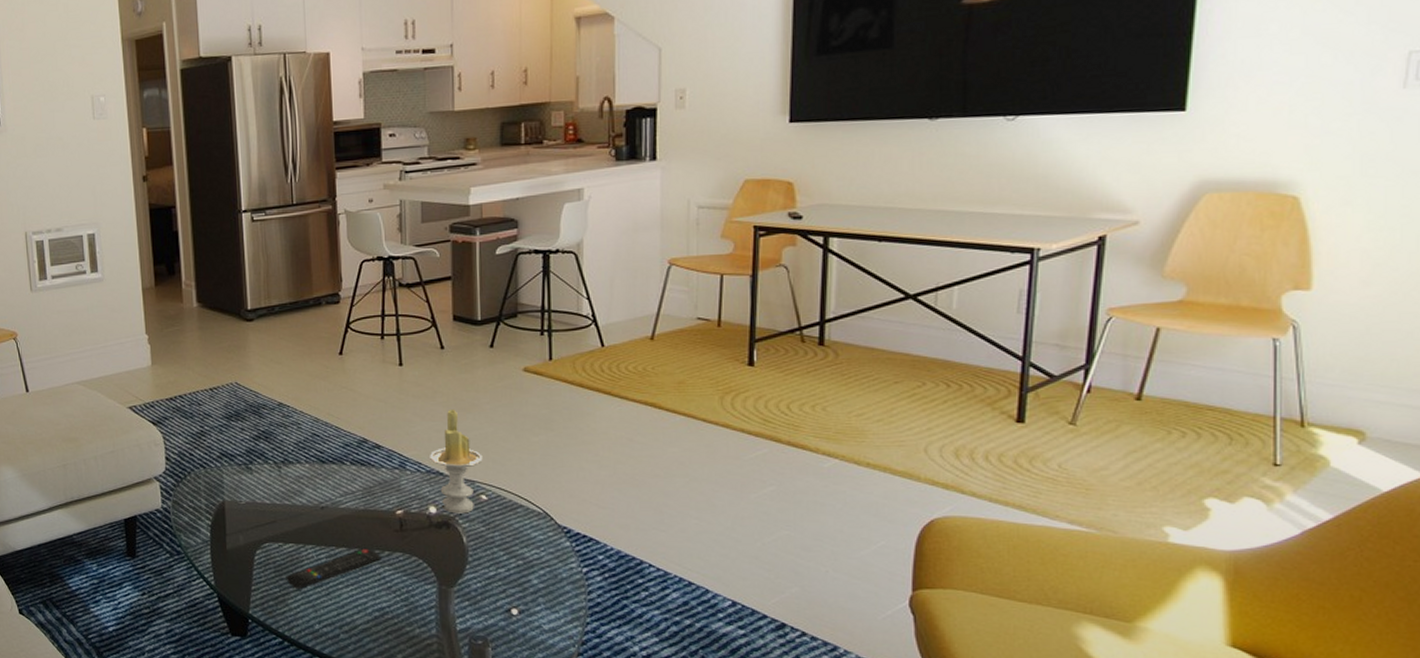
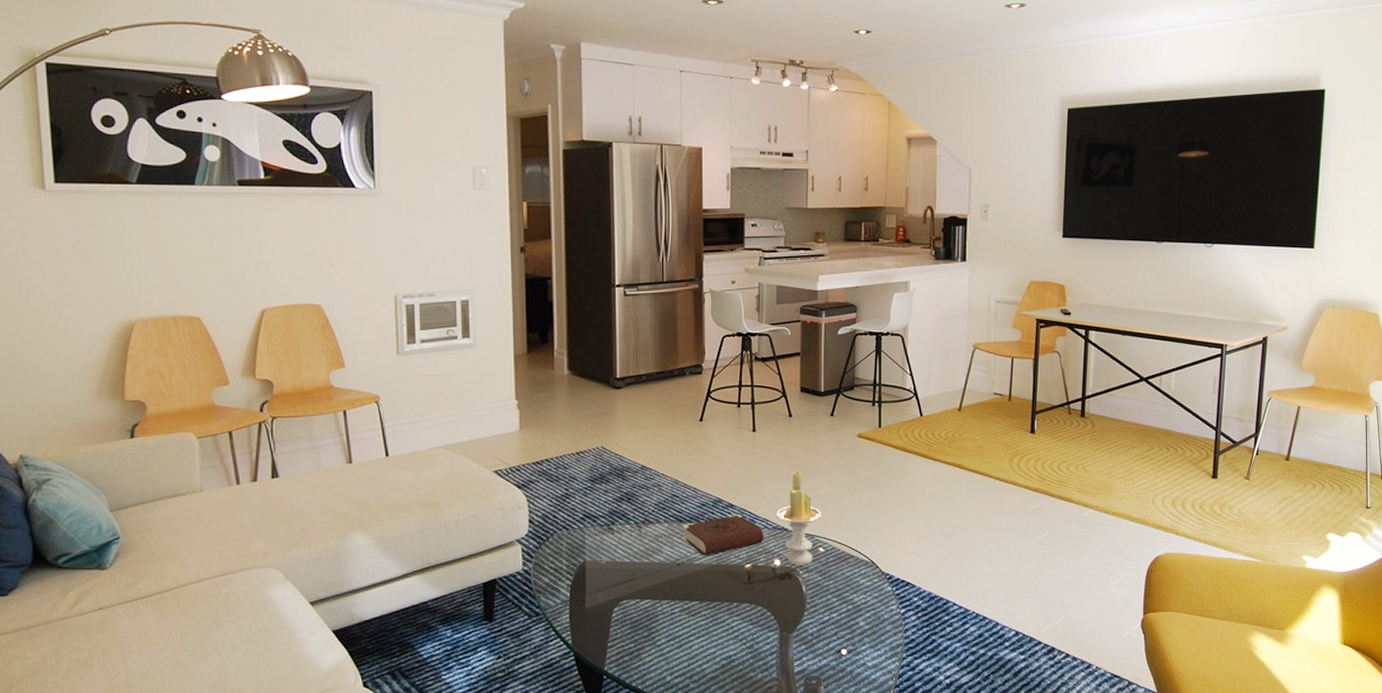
remote control: present [285,548,381,589] -> none [641,601,730,643]
book: none [325,456,417,500] -> present [683,514,764,556]

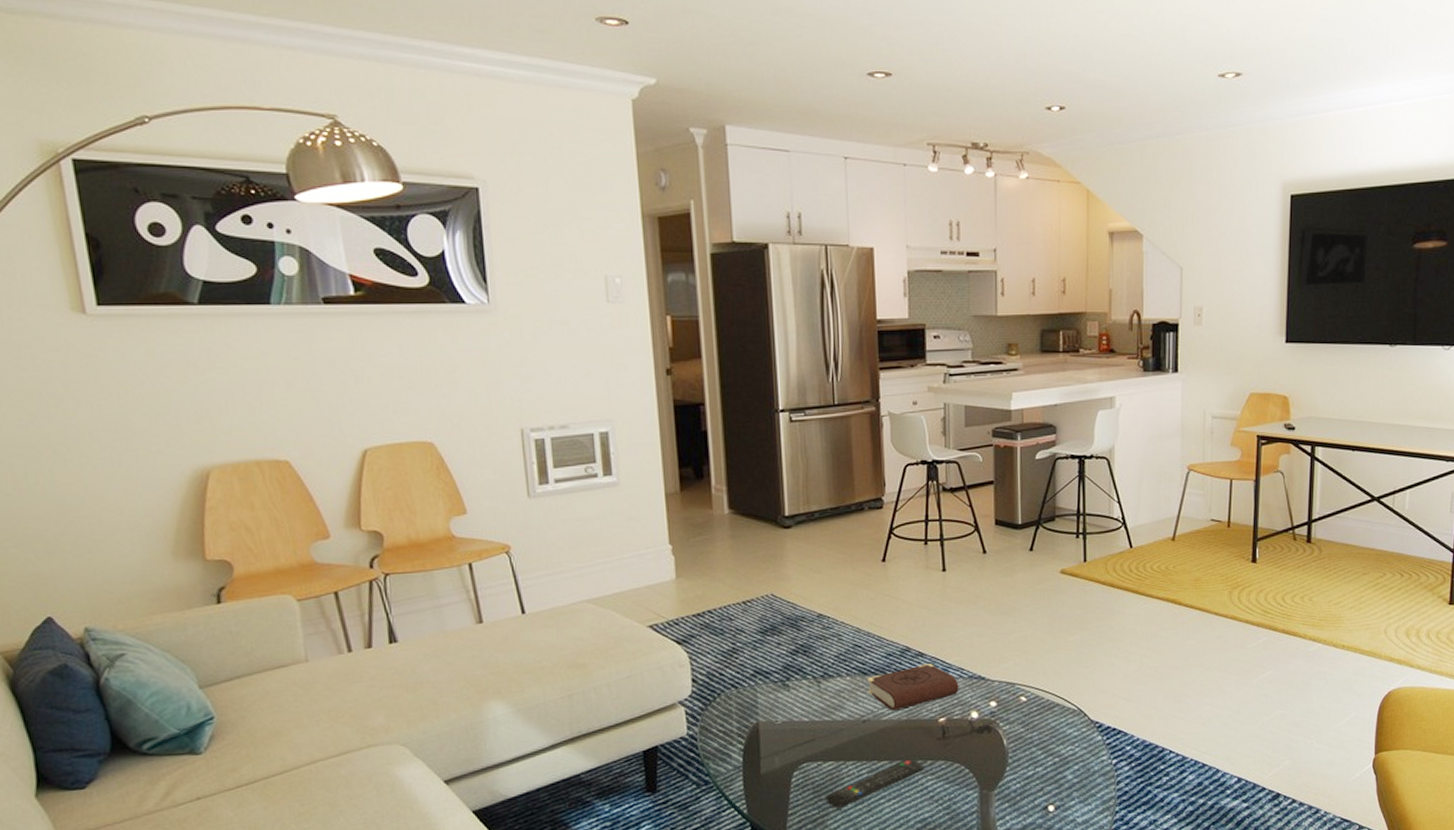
remote control: none [641,601,730,643] -> present [825,759,924,808]
candle: present [777,471,821,566] -> none [972,614,1022,717]

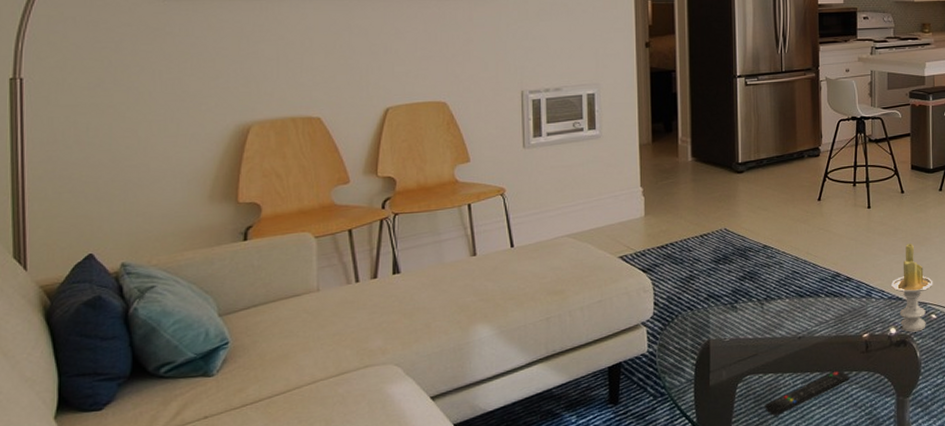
book: present [867,664,959,711] -> none [803,287,880,328]
candle: none [972,614,1022,717] -> present [891,244,933,333]

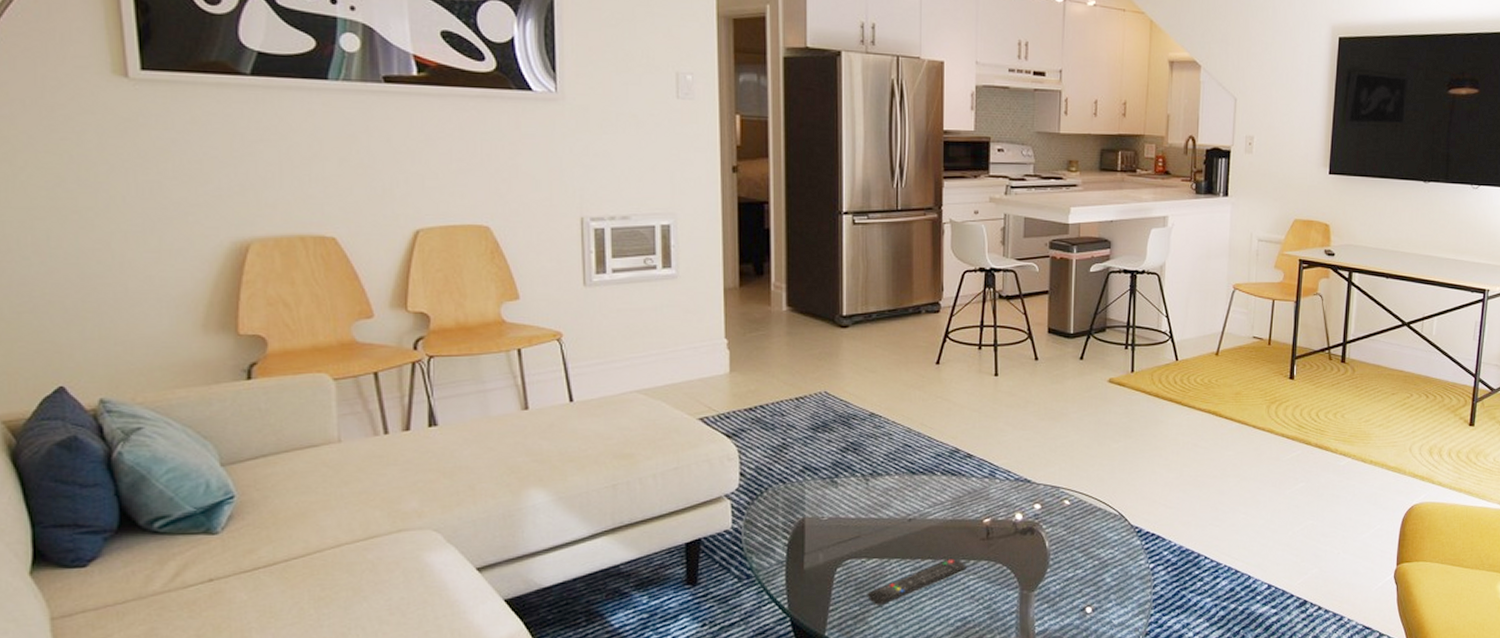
candle: present [891,244,933,333] -> none [1019,419,1068,520]

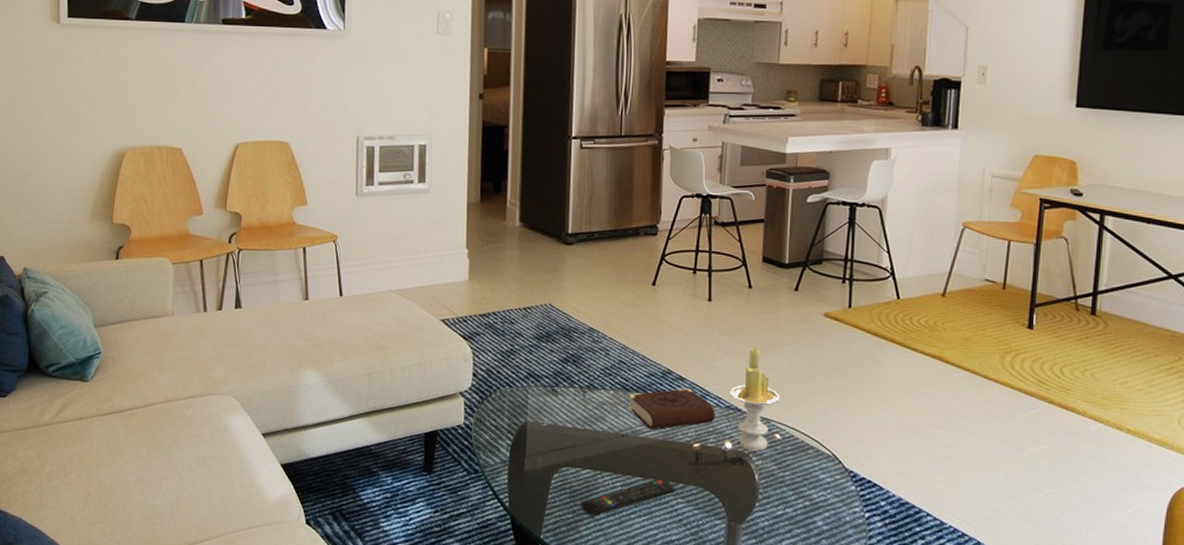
book: none [915,465,1005,510] -> present [628,388,716,430]
candle: none [1019,419,1068,520] -> present [730,348,780,451]

